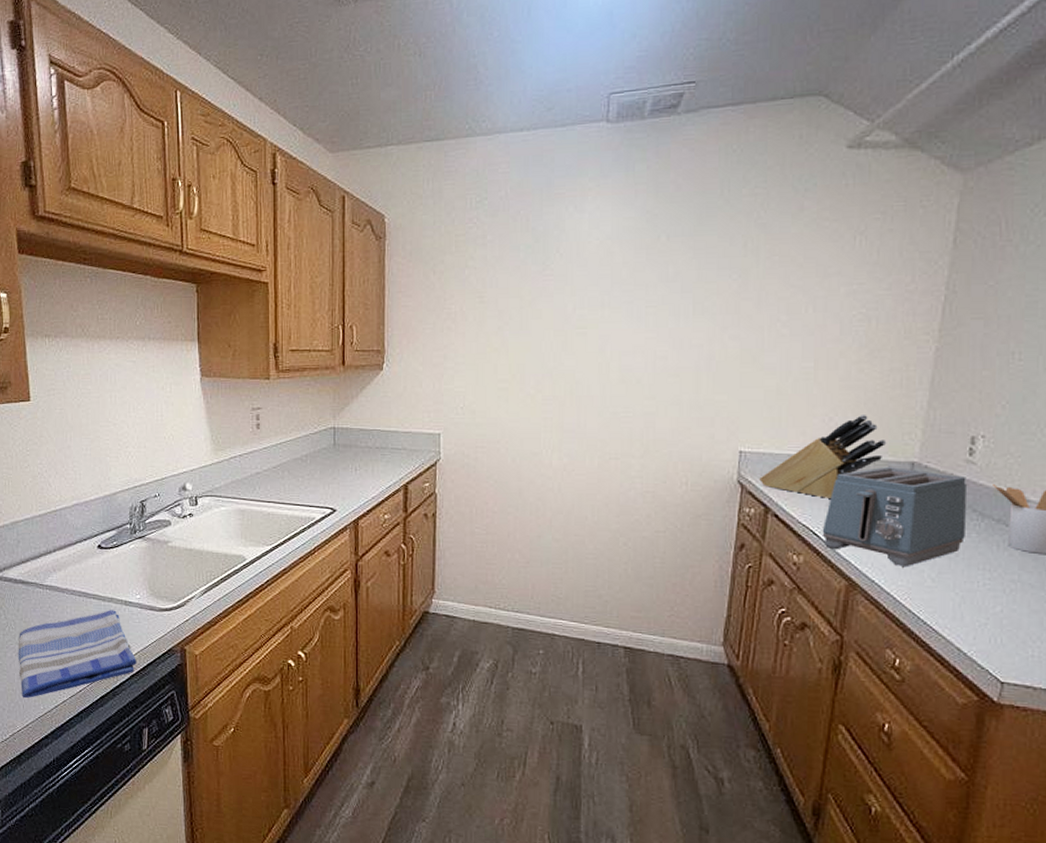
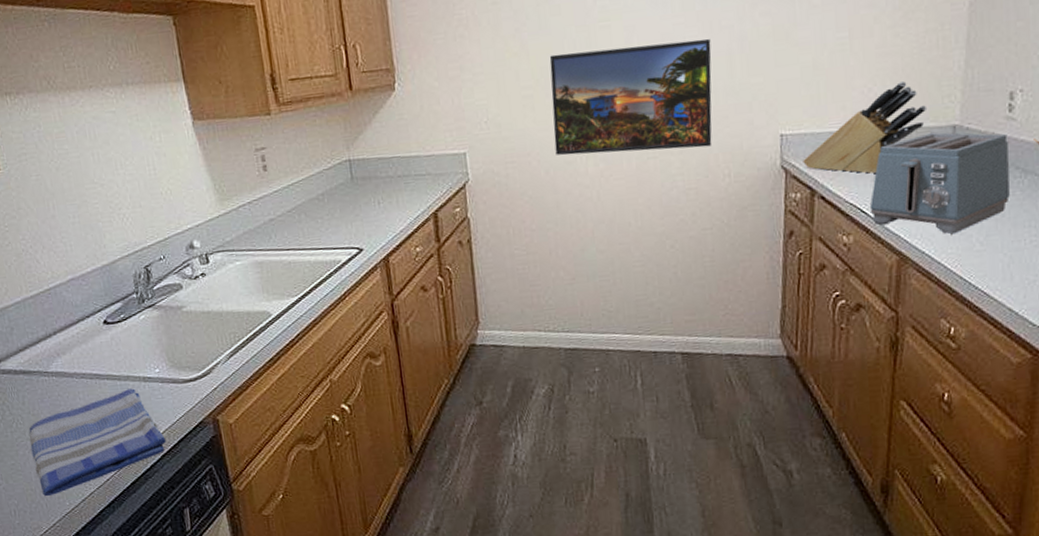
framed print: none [523,353,680,454] -> present [549,38,712,156]

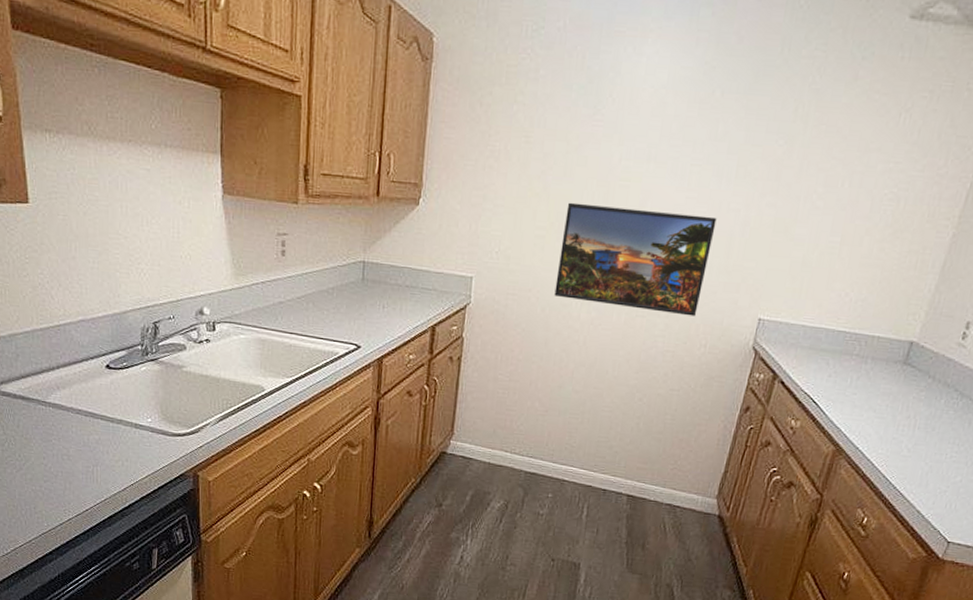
dish towel: present [29,388,166,496] -> none [19,431,147,515]
knife block: present [803,81,928,175] -> none [772,293,893,371]
toaster: present [869,132,1010,235] -> none [820,344,955,438]

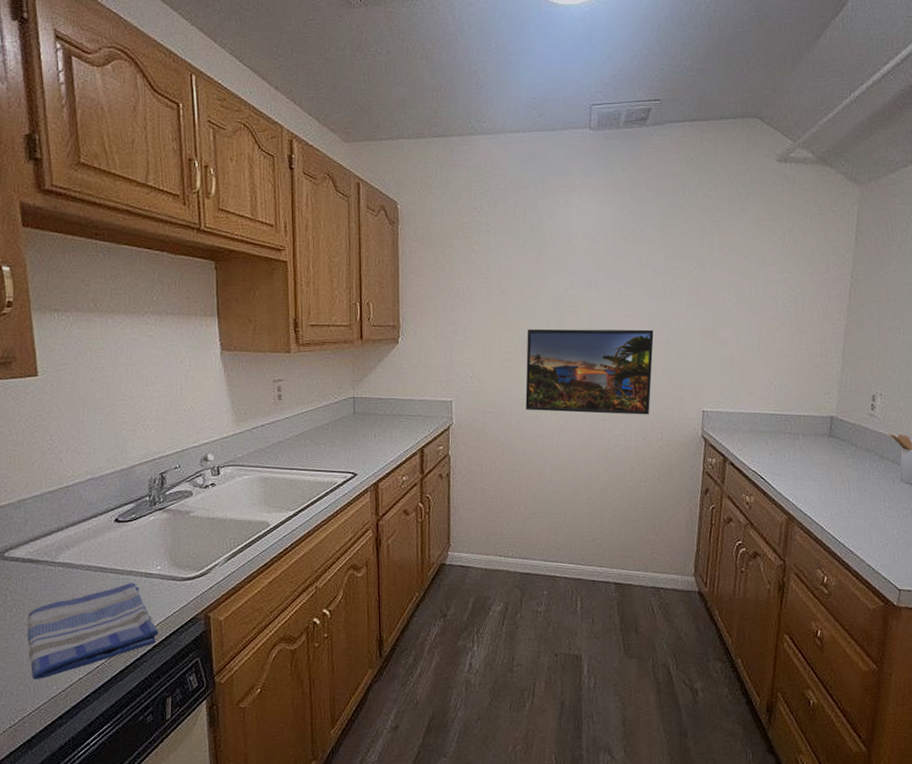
dish towel: none [19,431,147,515] -> present [27,583,158,679]

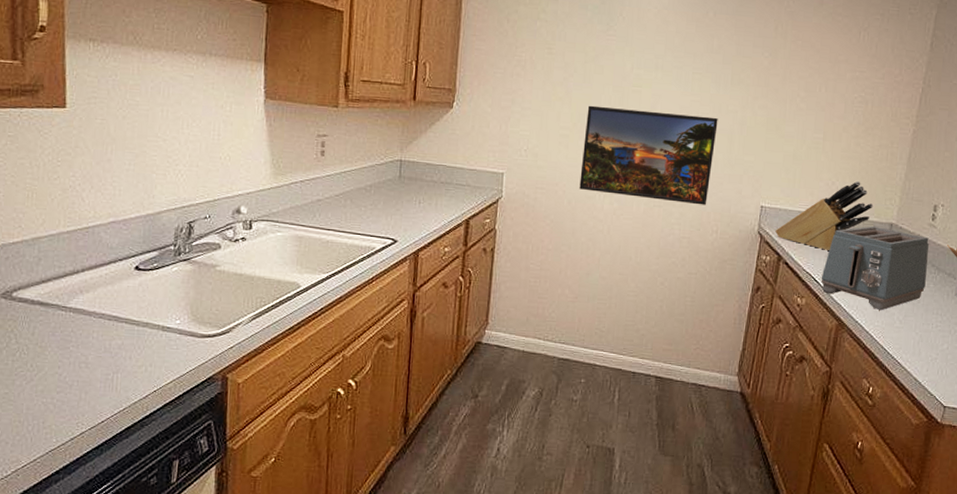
dish towel: present [27,583,158,679] -> none [29,335,171,430]
knife block: none [719,379,813,449] -> present [775,181,874,252]
toaster: none [767,421,870,502] -> present [821,226,929,311]

